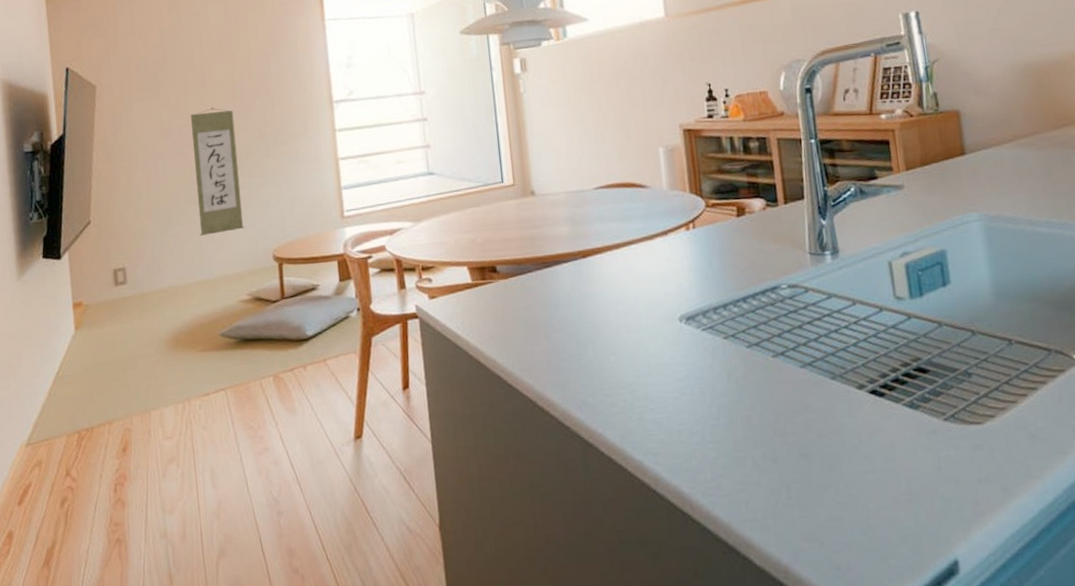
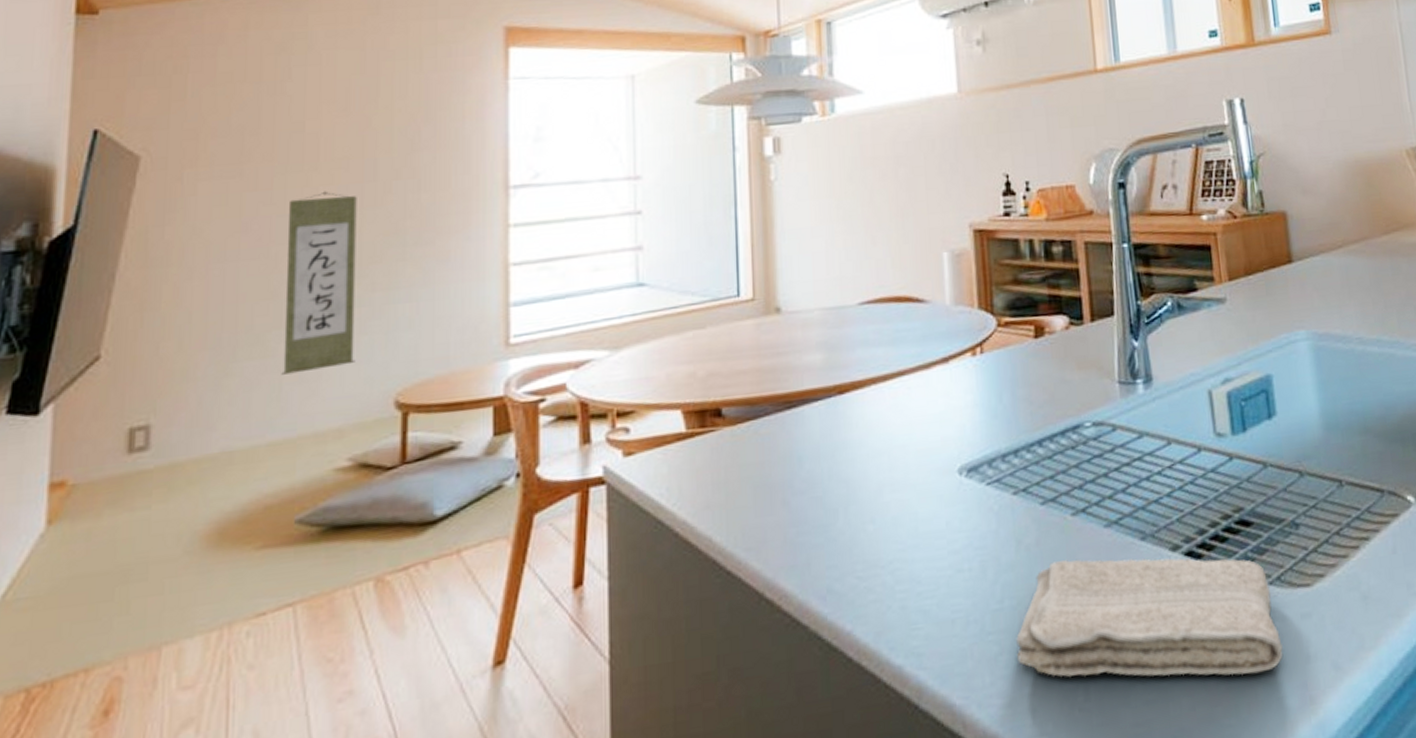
washcloth: none [730,391,957,490] -> present [1016,558,1283,677]

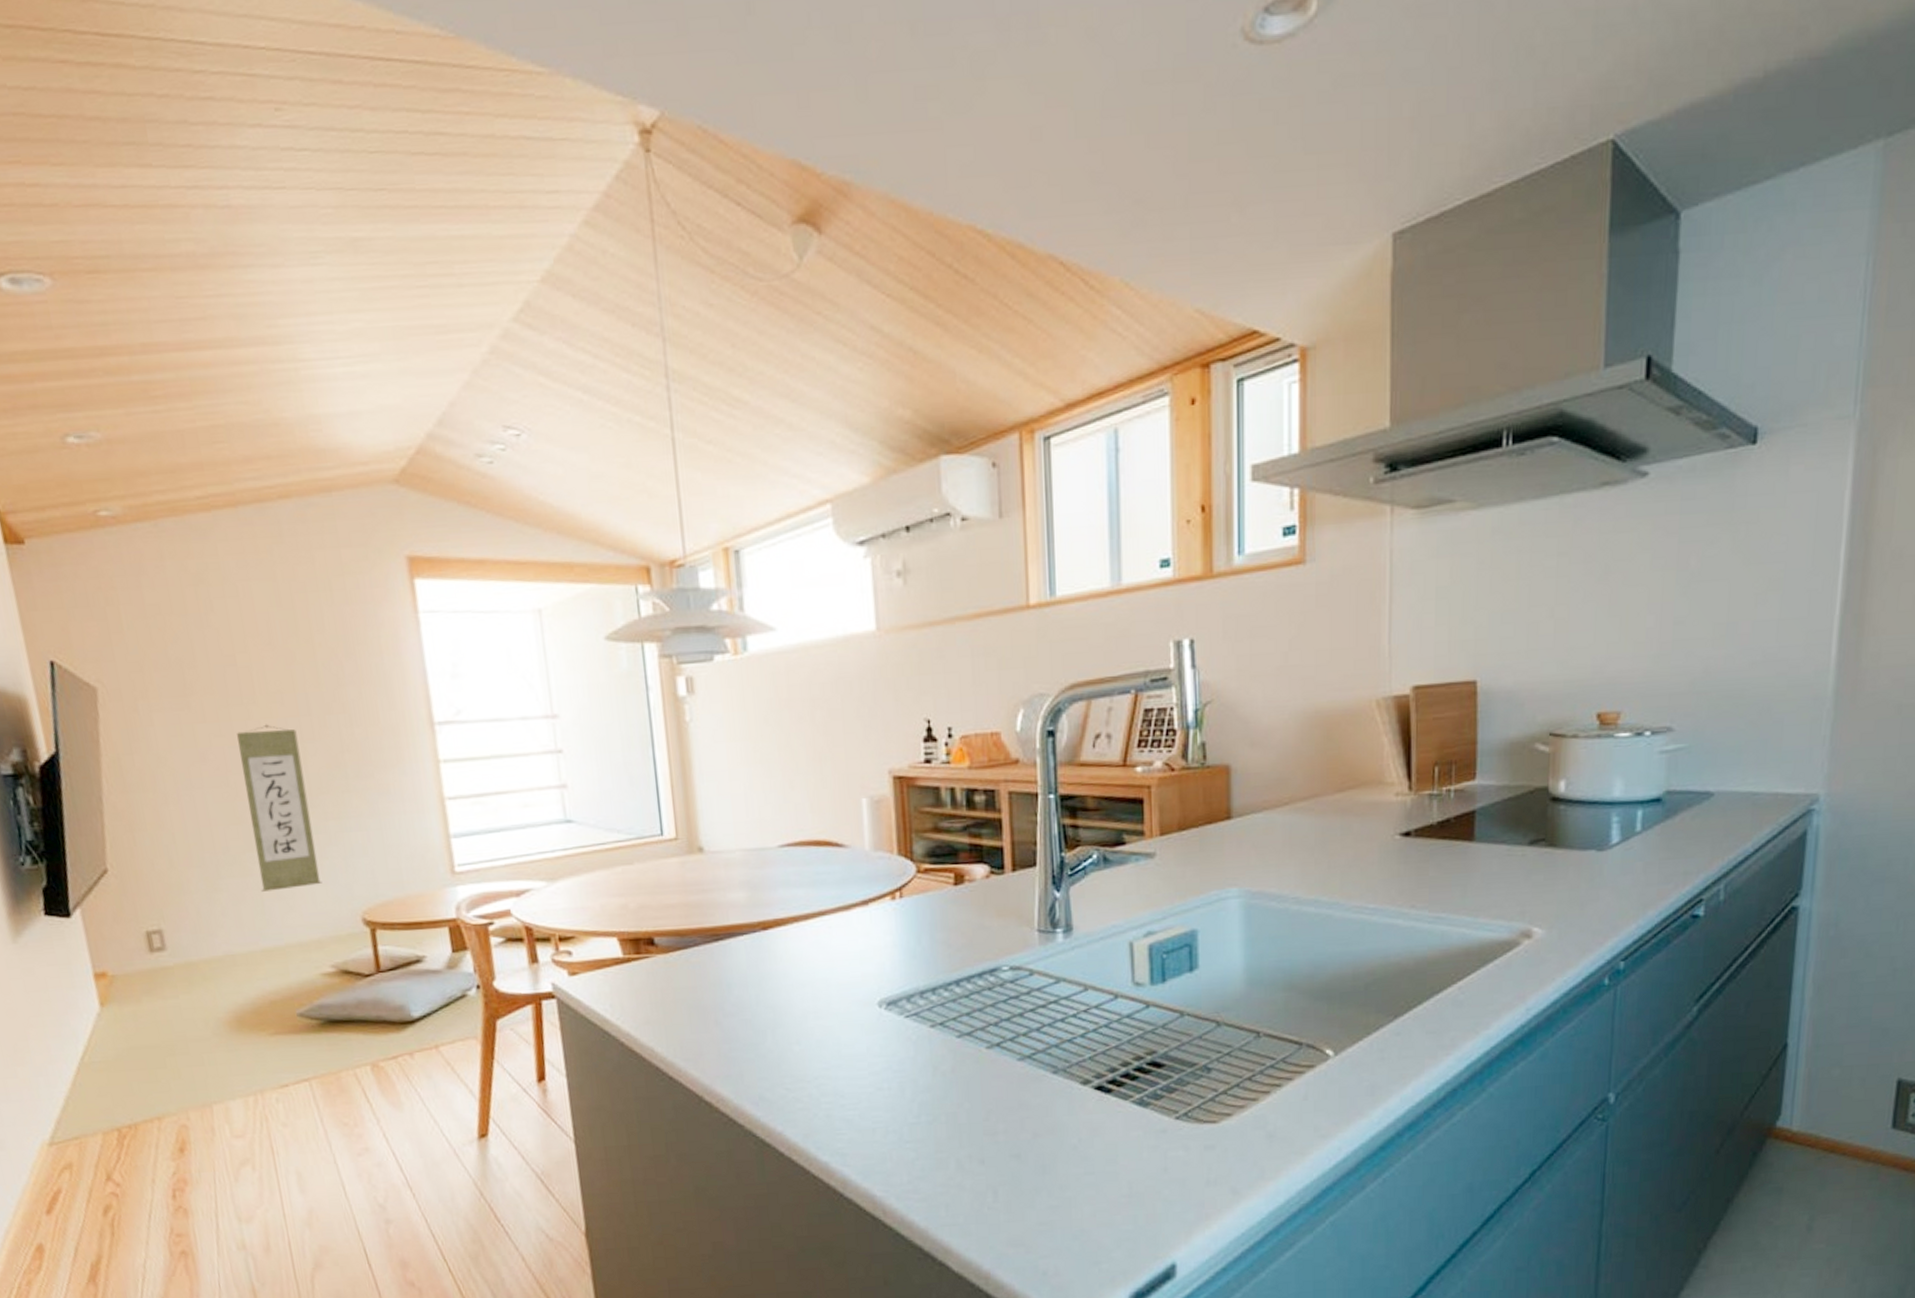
washcloth: present [1016,558,1283,677] -> none [931,1086,1184,1192]

